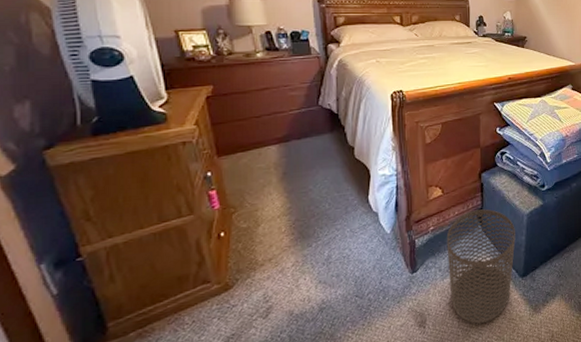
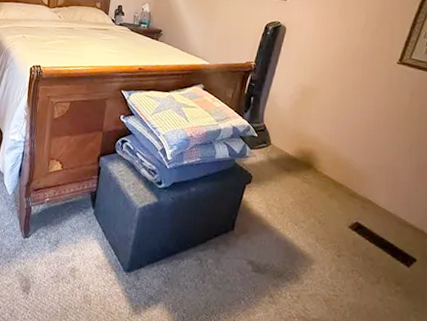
waste bin: present [446,209,516,324] -> none [55,191,126,308]

